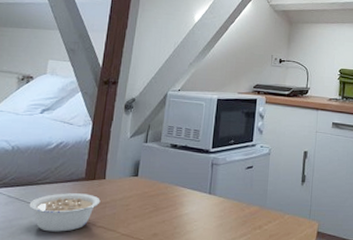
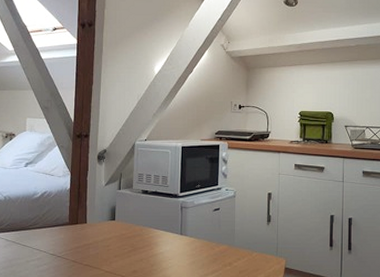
legume: present [29,193,101,232] -> none [24,236,84,270]

